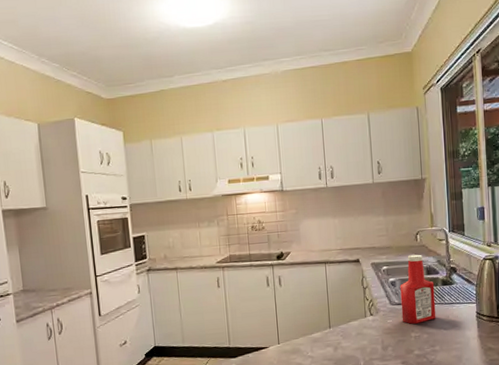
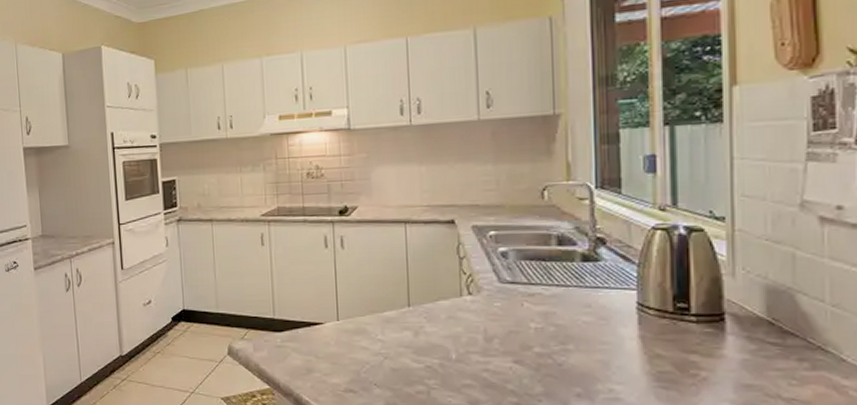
ketchup bottle: present [400,254,436,324] -> none [514,217,570,311]

